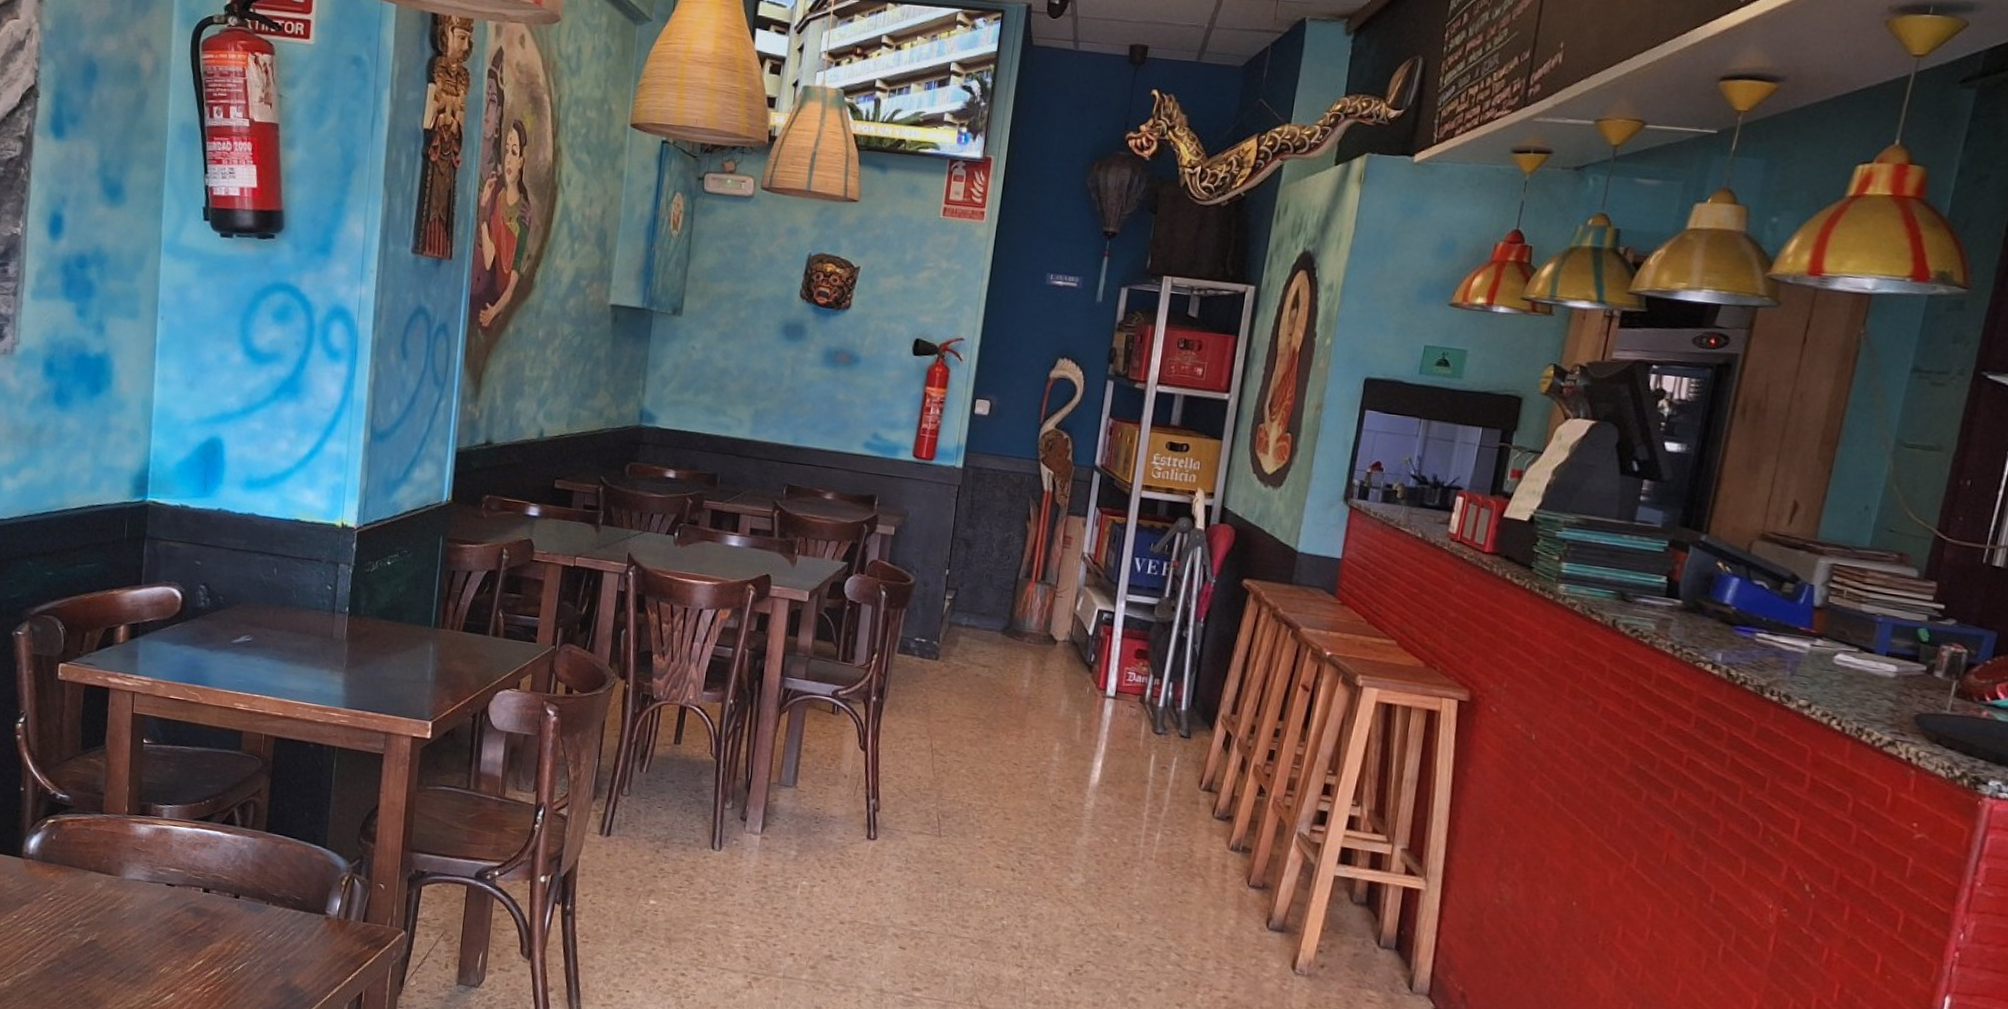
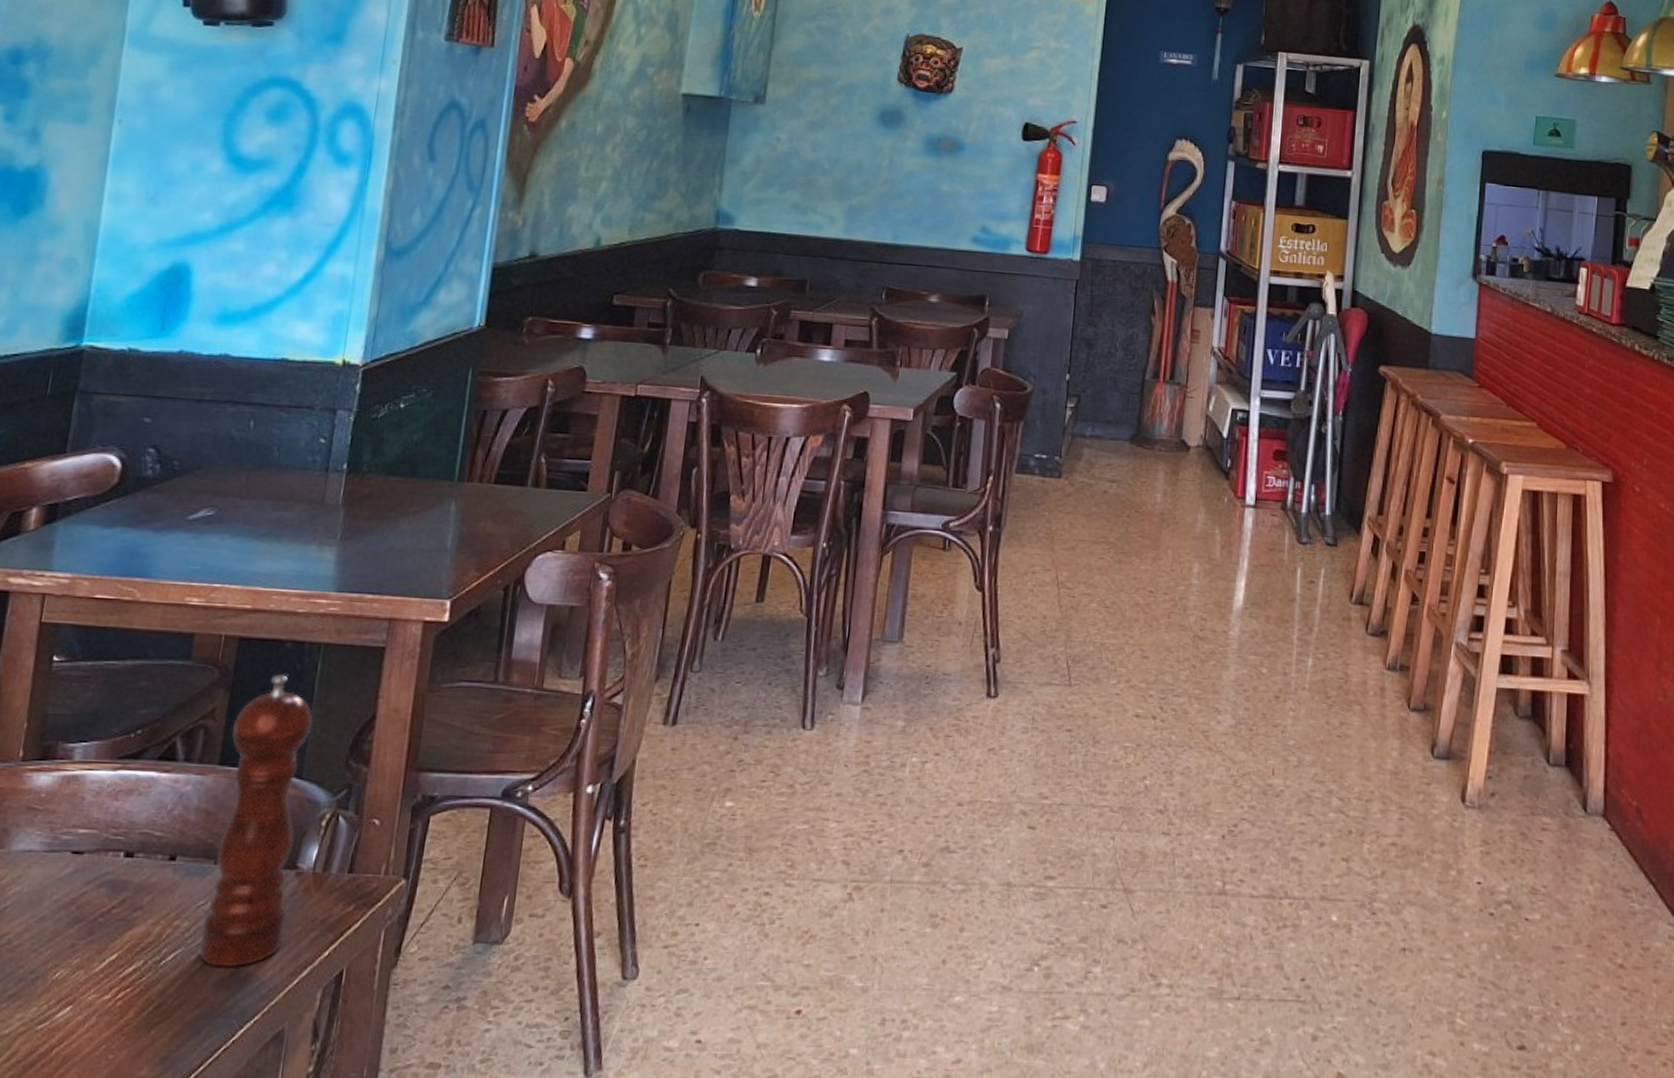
pepper mill: none [260,767,332,981] -> present [199,674,313,968]

